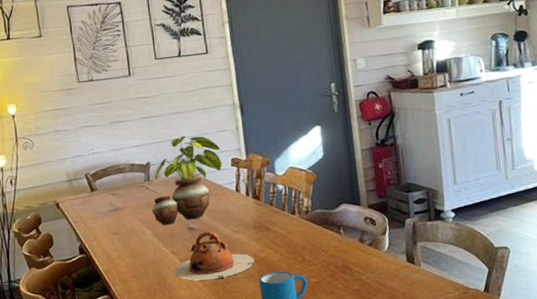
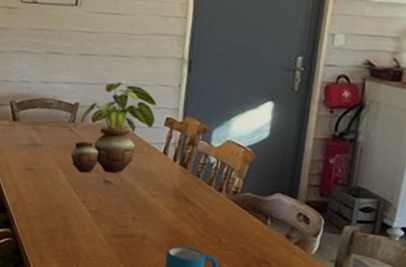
teapot: present [174,230,255,281] -> none [81,187,167,241]

